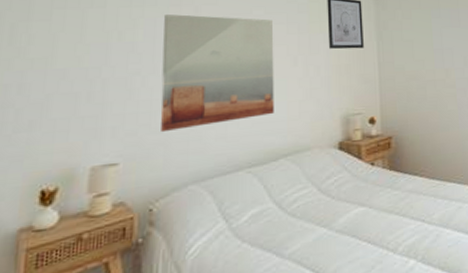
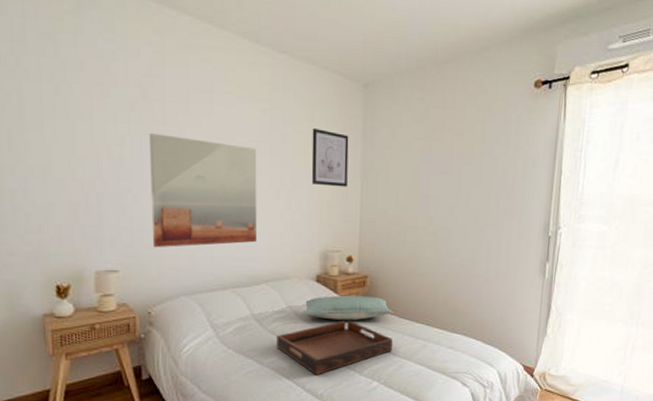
serving tray: none [298,188,427,262] -> present [277,320,393,375]
pillow: none [326,158,423,191] -> present [302,296,394,320]

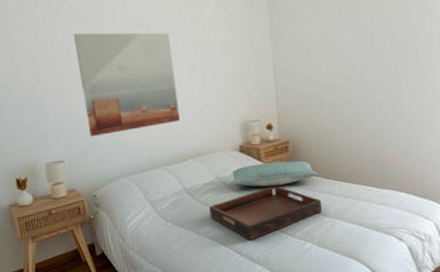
wall art: present [311,127,349,187] -> none [218,4,259,60]

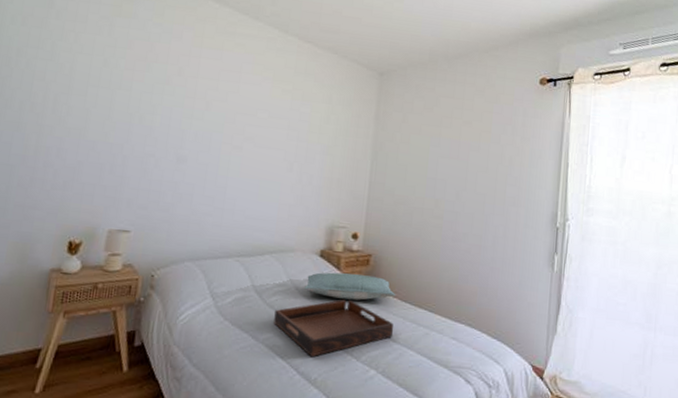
wall art: present [74,32,180,137] -> none [167,105,275,213]

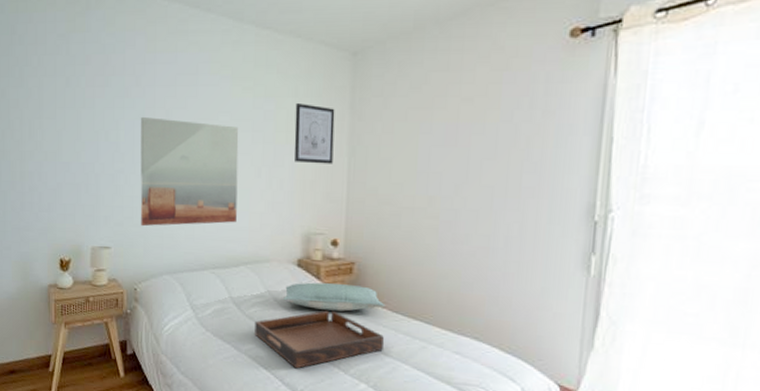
wall art: none [167,105,275,213] -> present [140,117,239,227]
wall art: none [324,108,363,166] -> present [294,102,335,164]

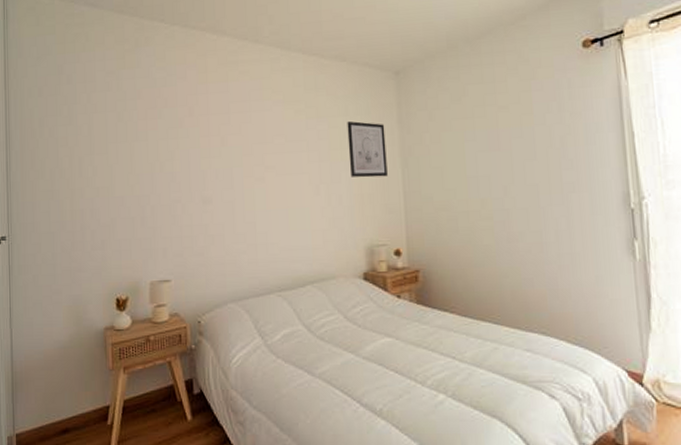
wall art: present [140,117,239,227] -> none [196,145,299,255]
serving tray: present [255,310,385,369] -> none [327,321,458,387]
pillow: present [282,282,386,312] -> none [352,293,454,322]

